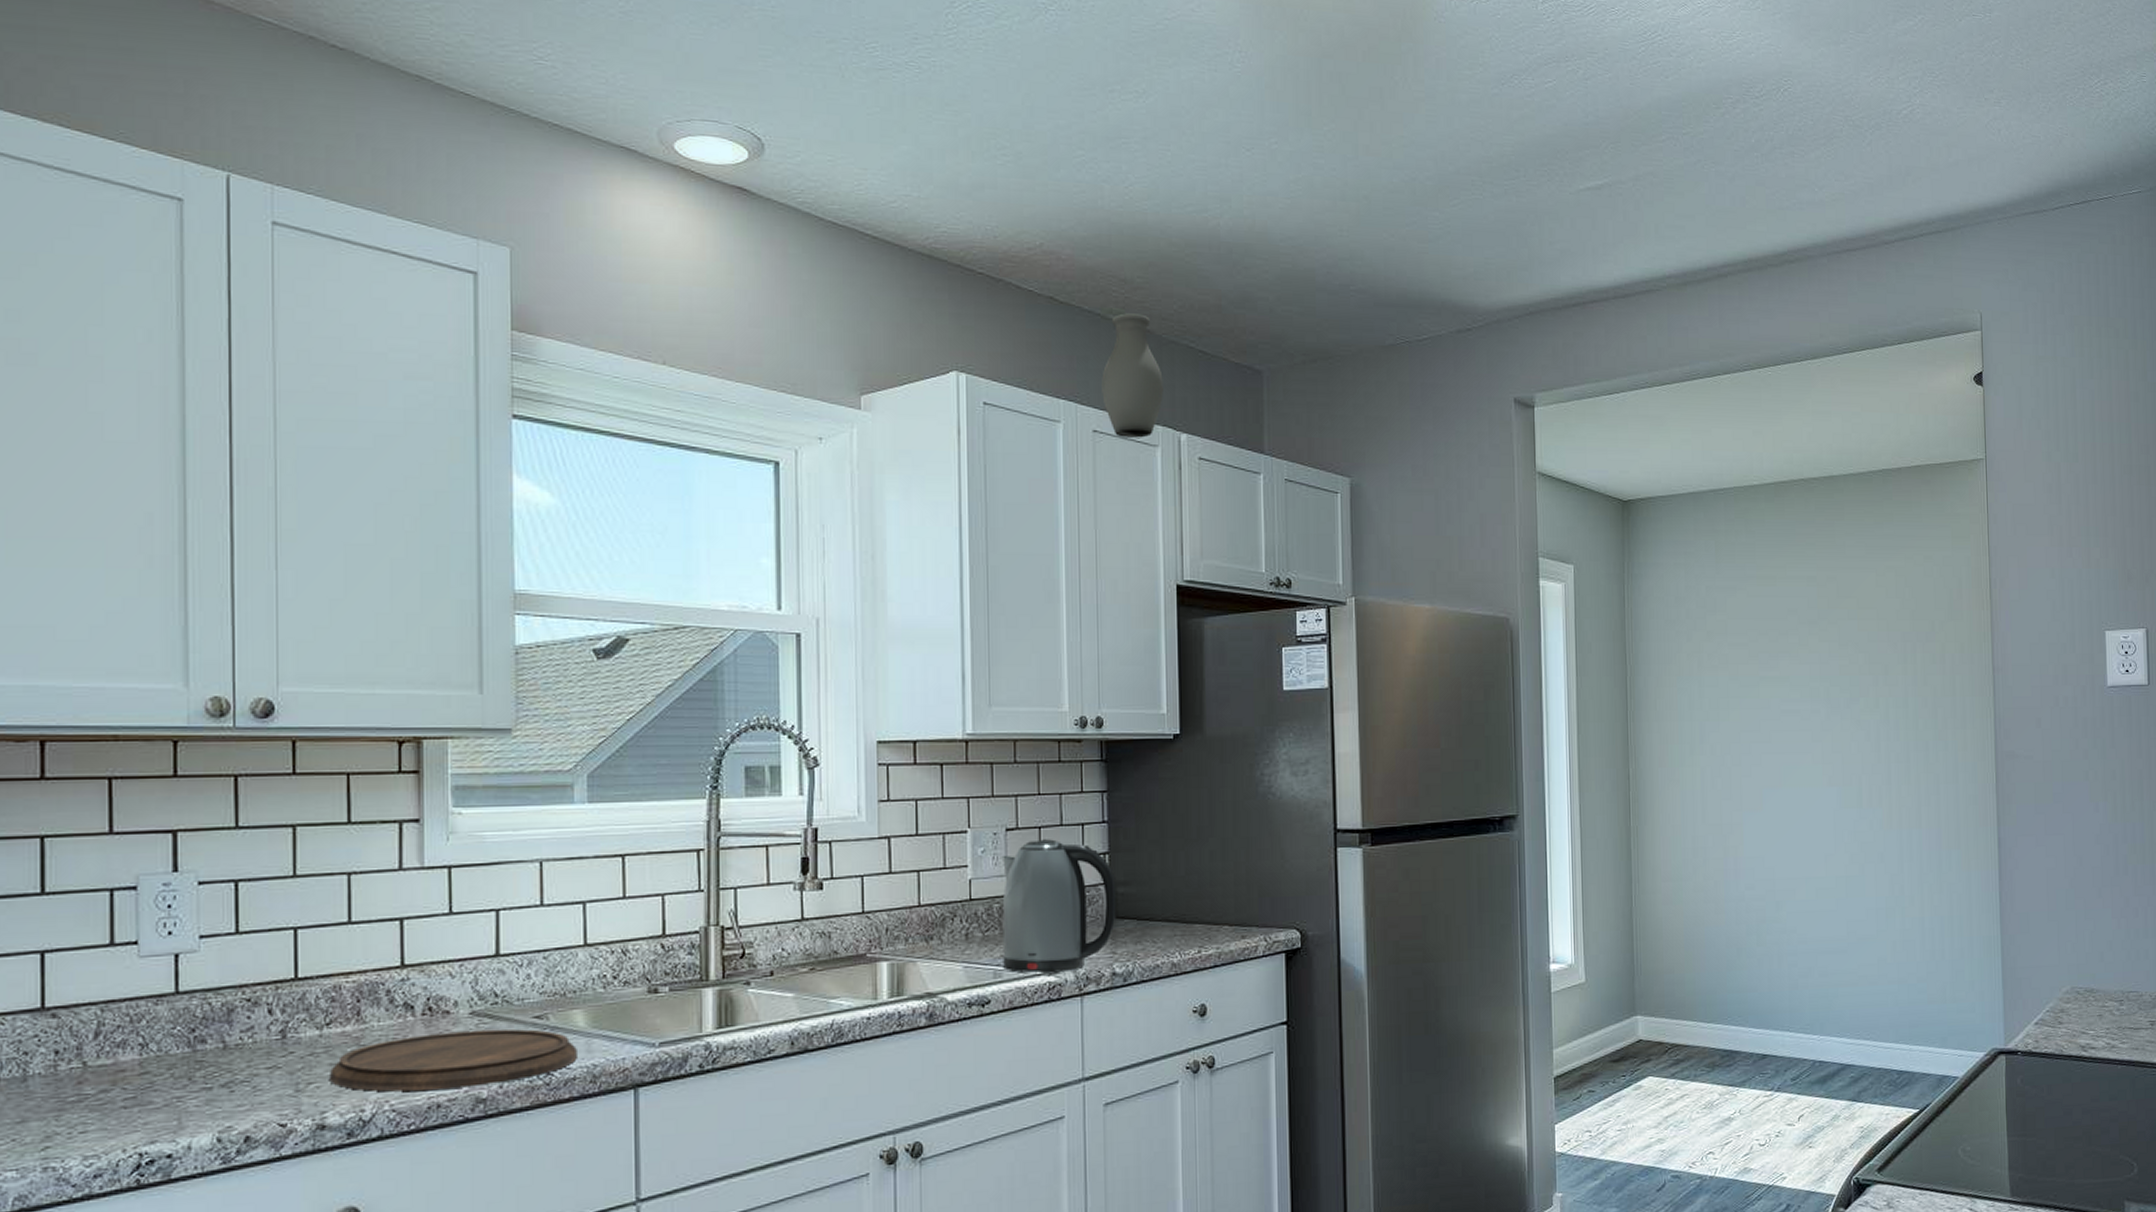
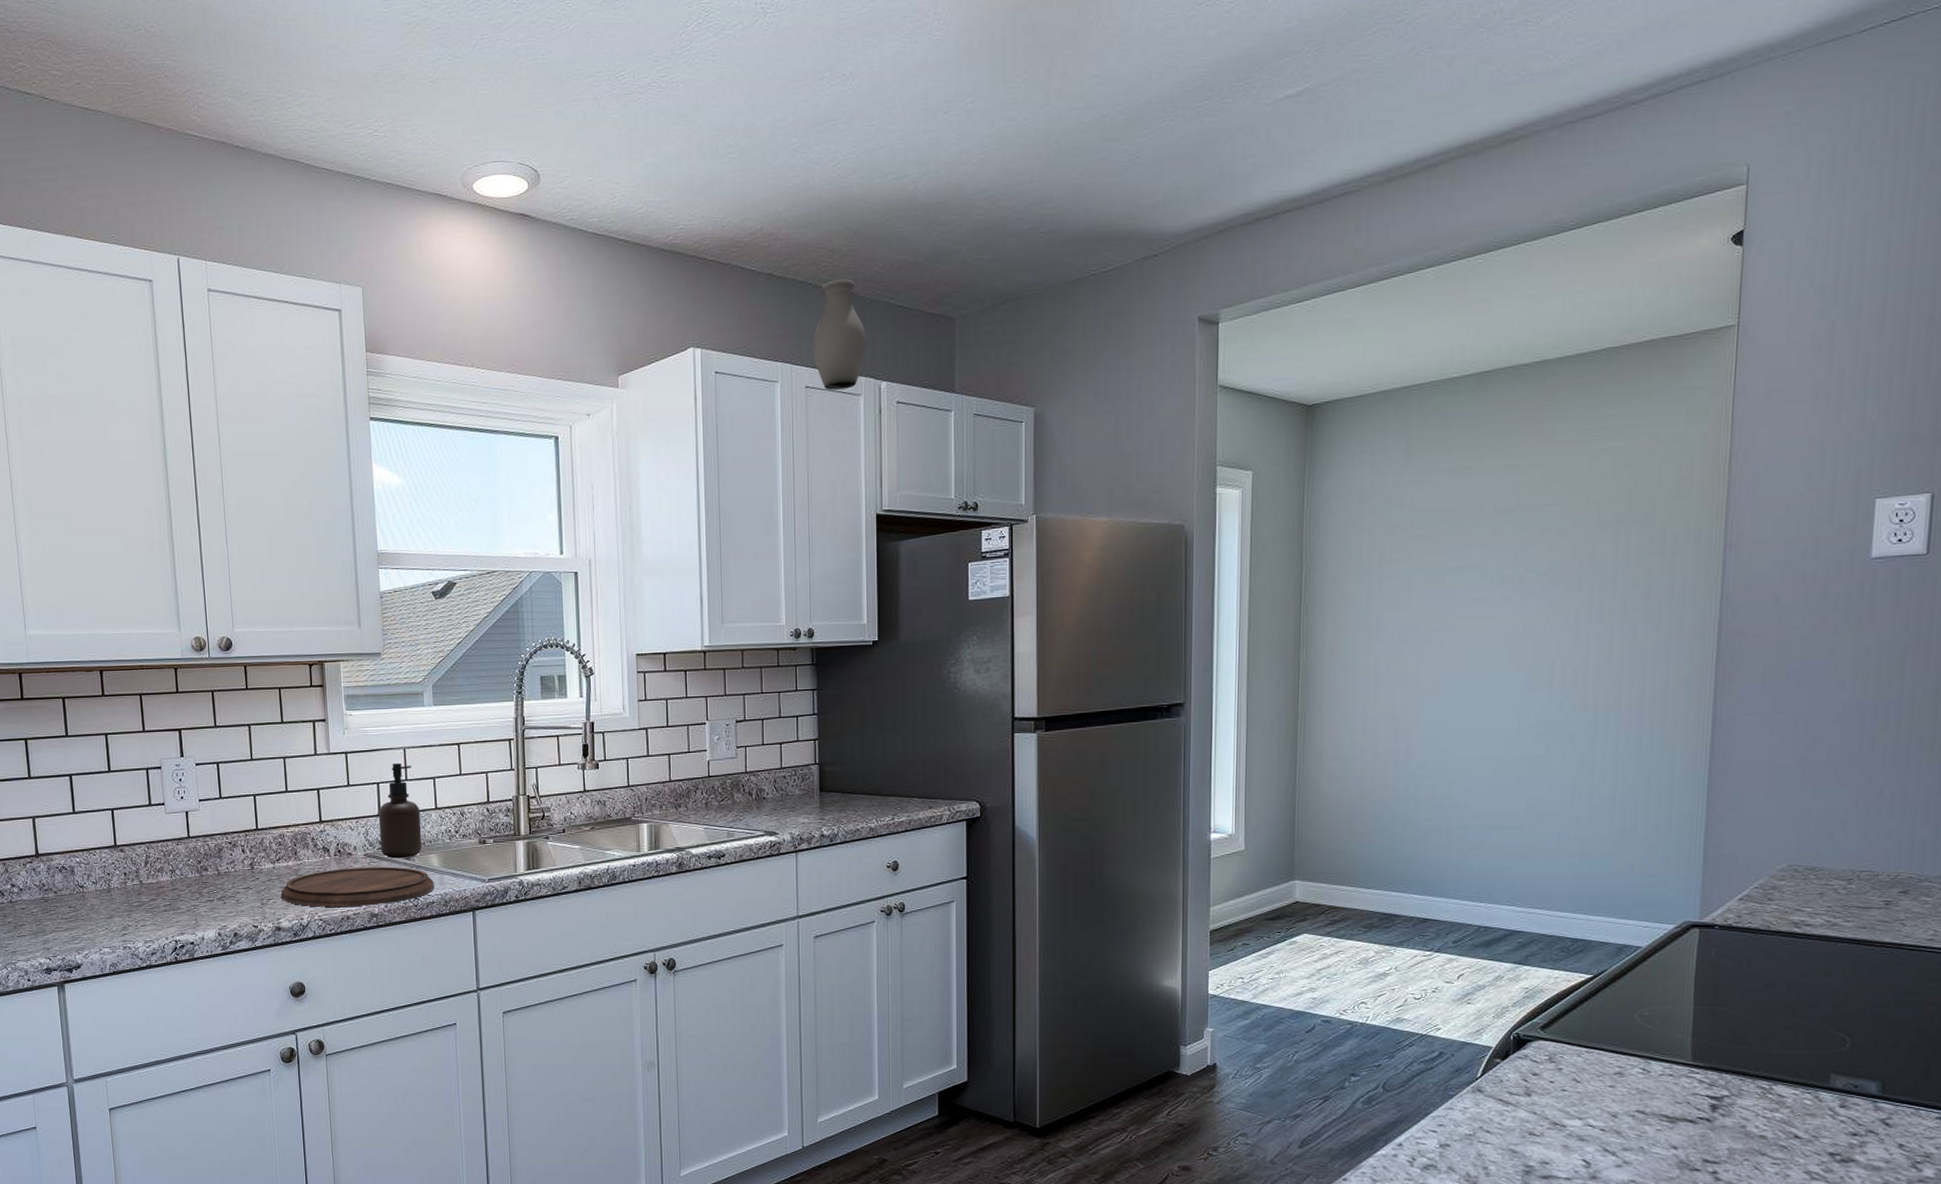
soap dispenser: none [495,881,562,1018] -> present [378,762,422,859]
kettle: present [1001,839,1117,973] -> none [733,728,825,834]

